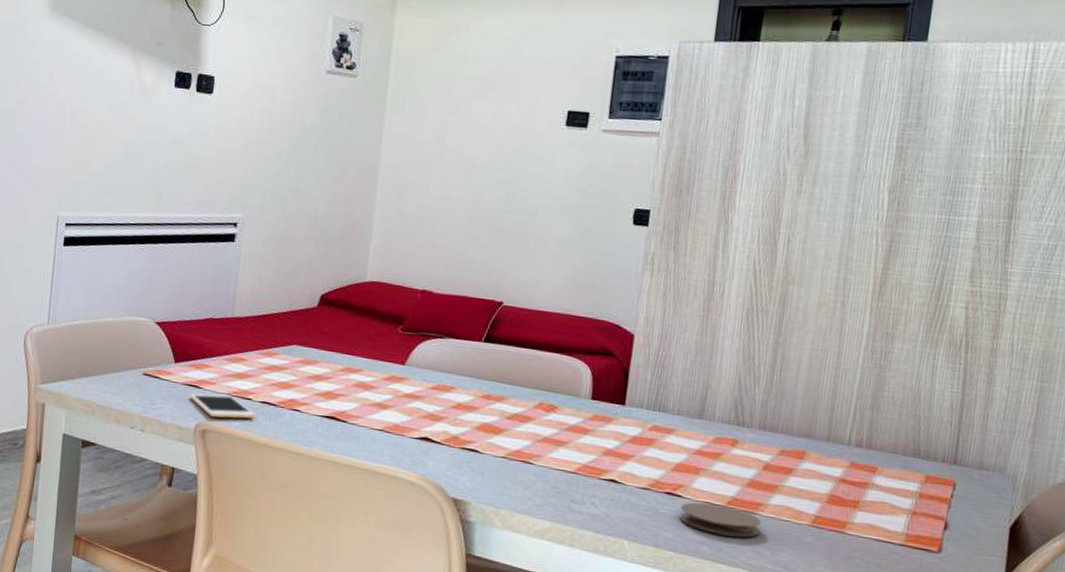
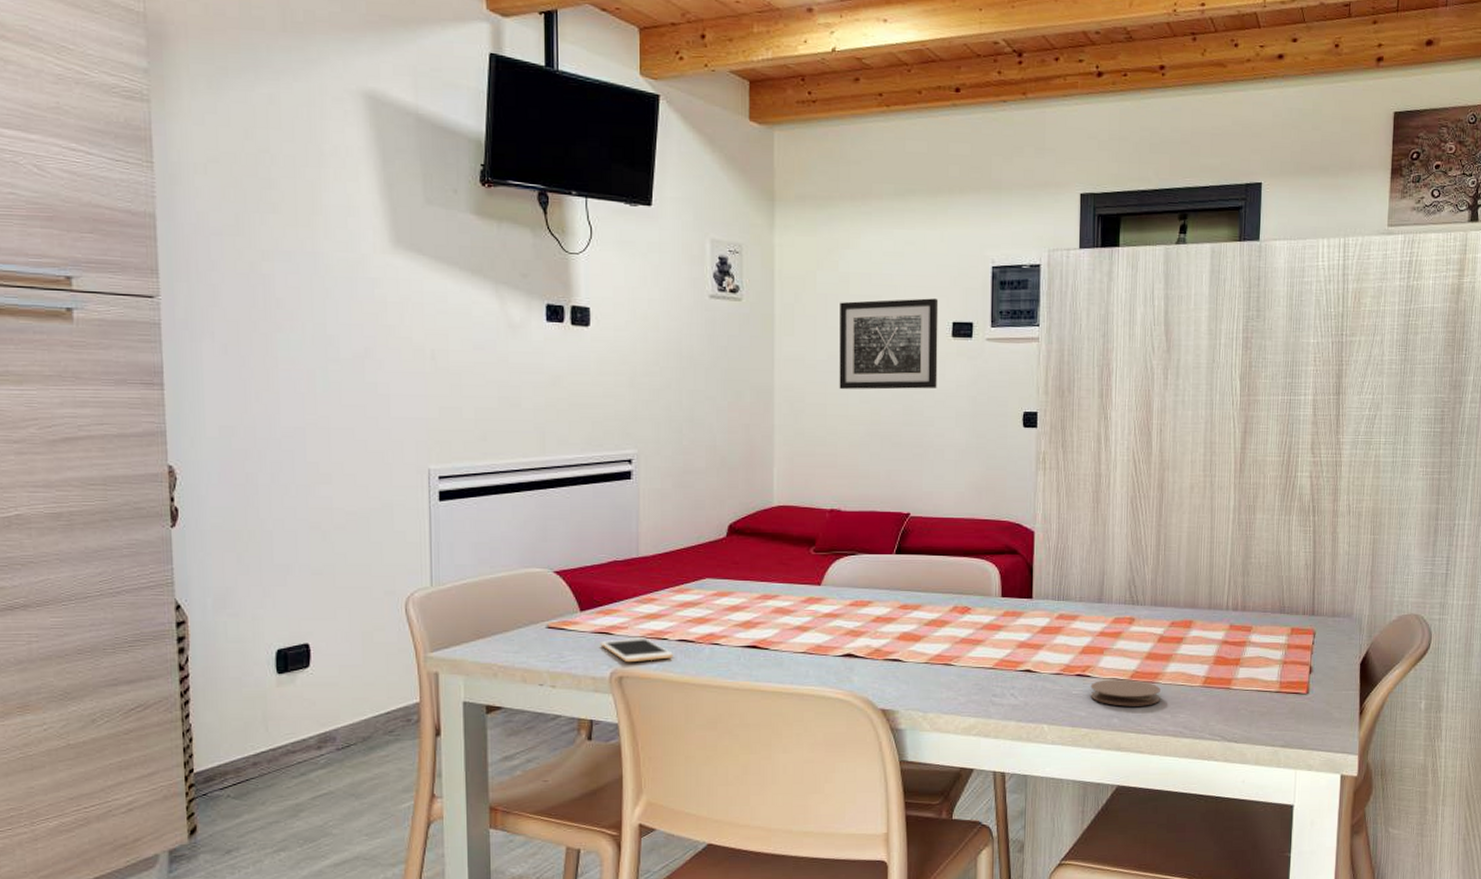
wall art: none [444,84,555,178] -> present [839,298,939,390]

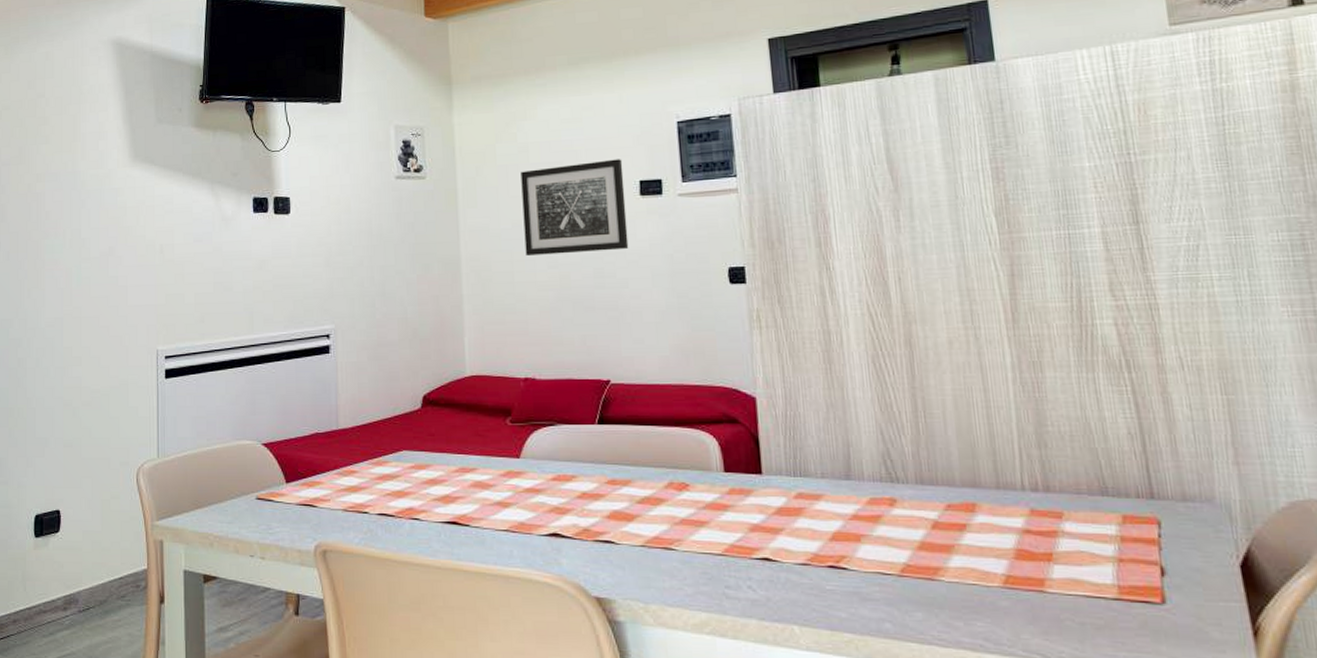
cell phone: present [600,637,673,663] -> none [305,510,374,536]
coaster: present [1090,679,1160,707] -> none [848,573,946,609]

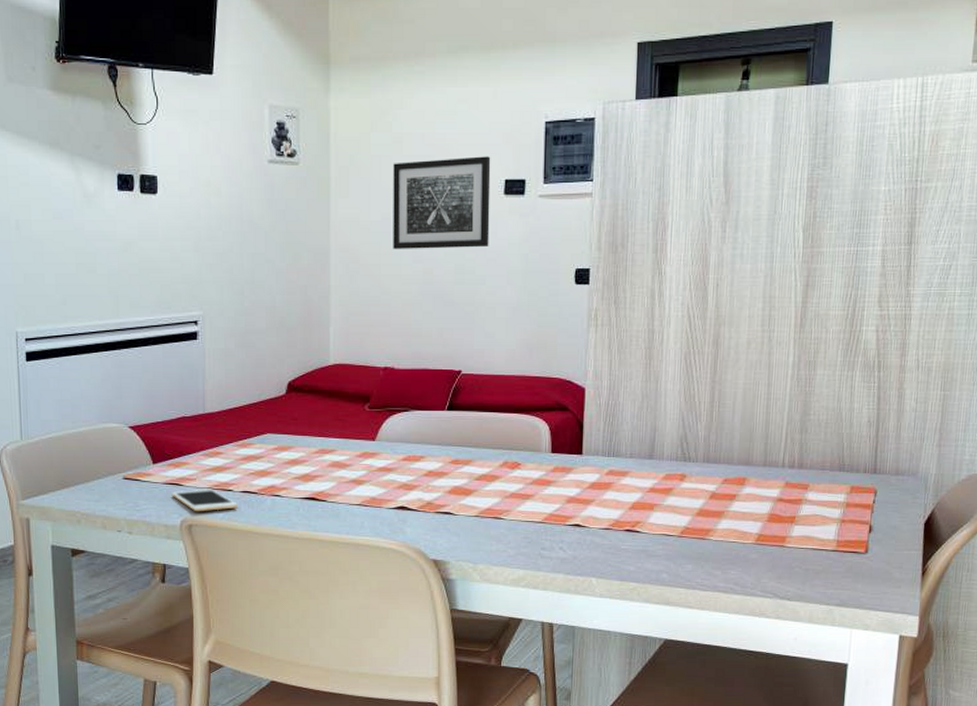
cell phone: none [305,510,374,536] -> present [171,488,238,512]

